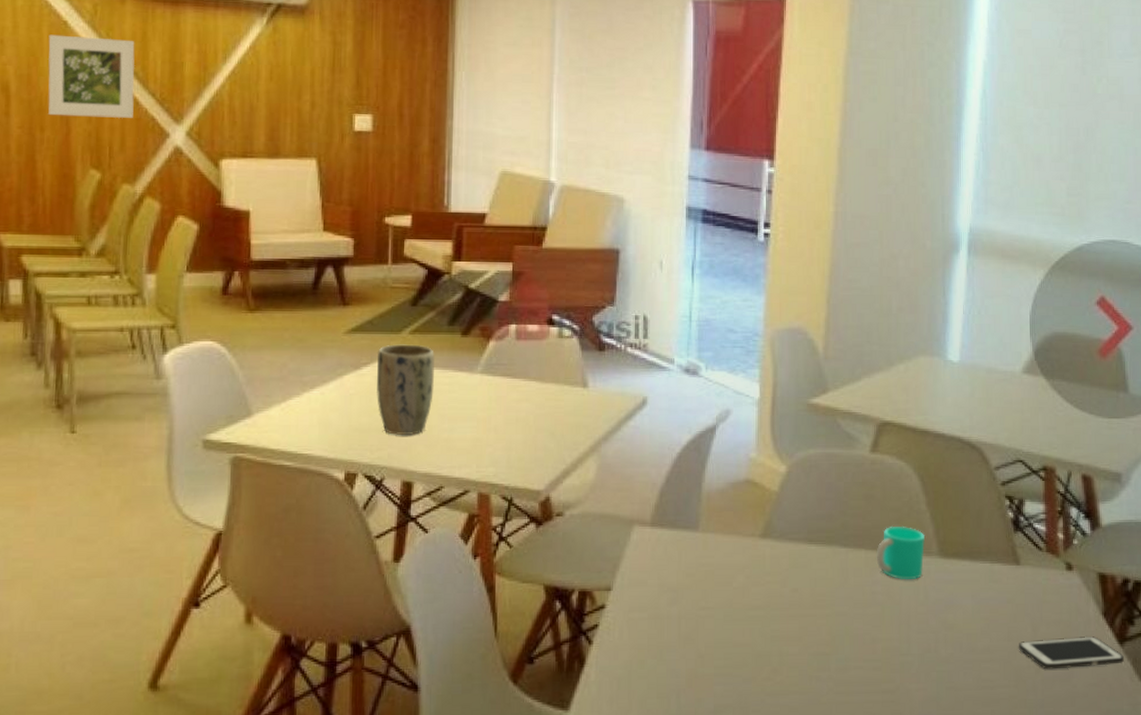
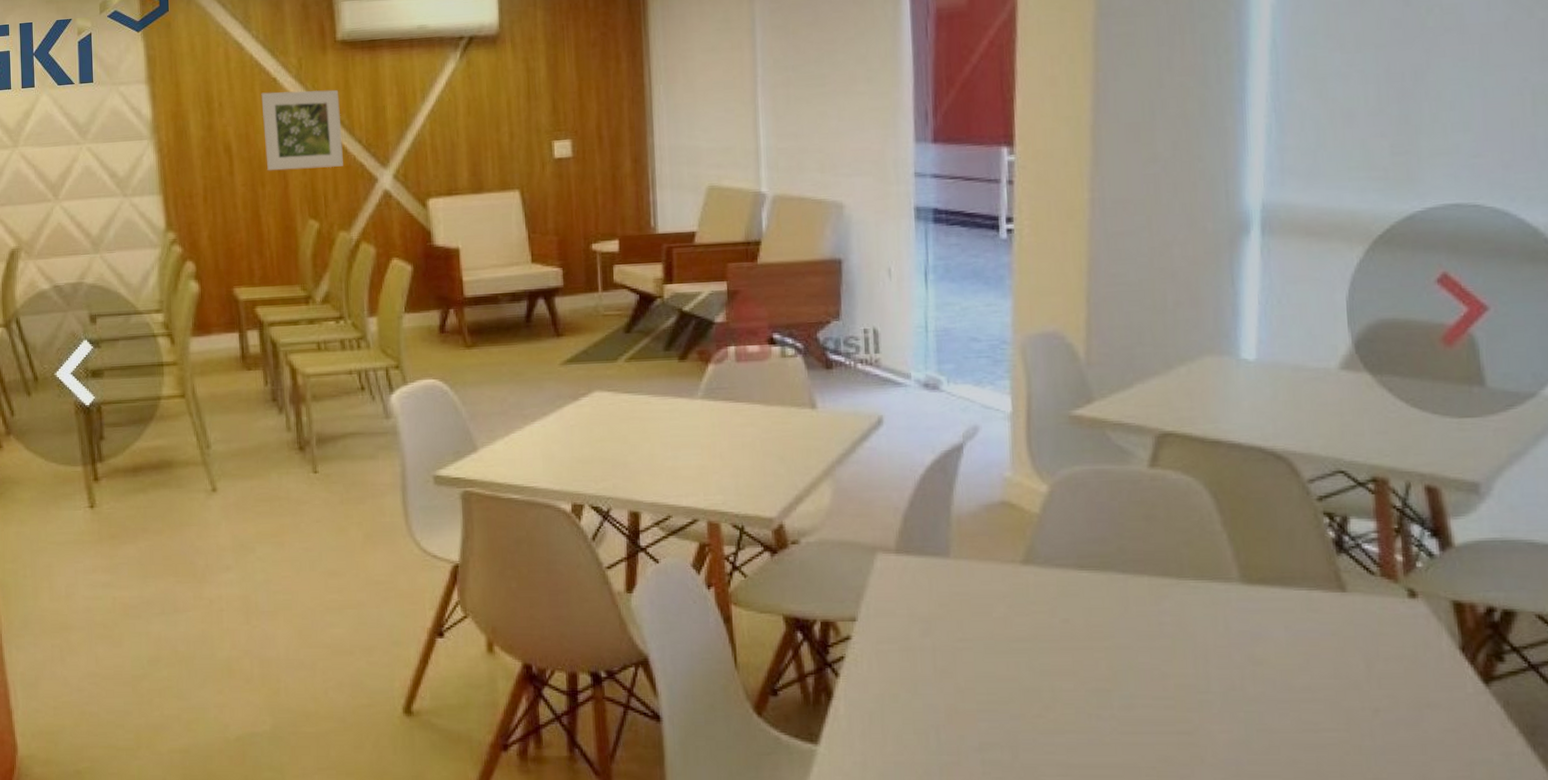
plant pot: present [377,344,434,436] -> none [594,372,654,466]
cup: present [876,525,925,580] -> none [1162,548,1223,610]
cell phone: present [1018,635,1124,670] -> none [1347,673,1491,712]

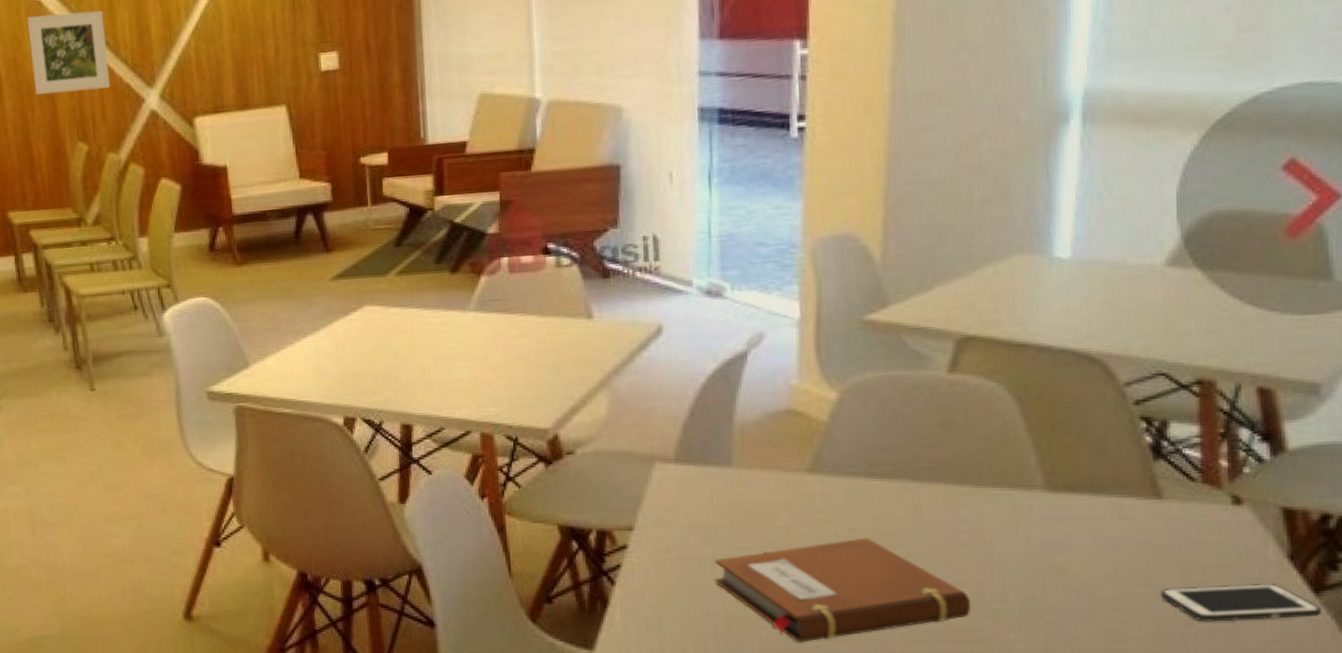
notebook: none [935,629,1178,736] -> present [715,537,972,644]
cell phone: none [1347,673,1491,712] -> present [1159,582,1321,622]

